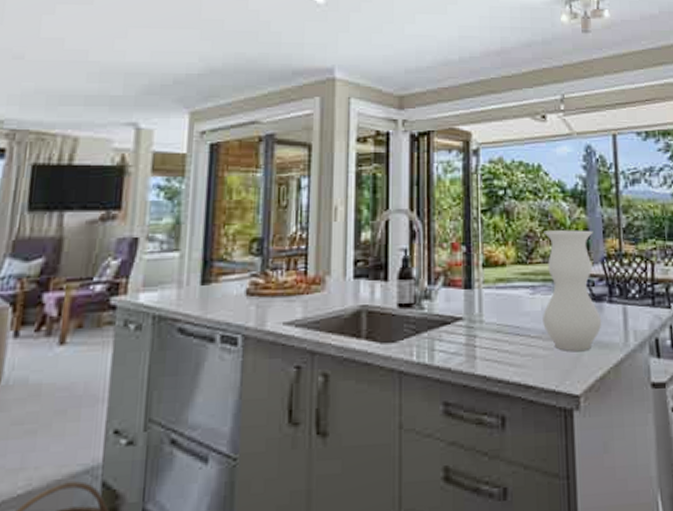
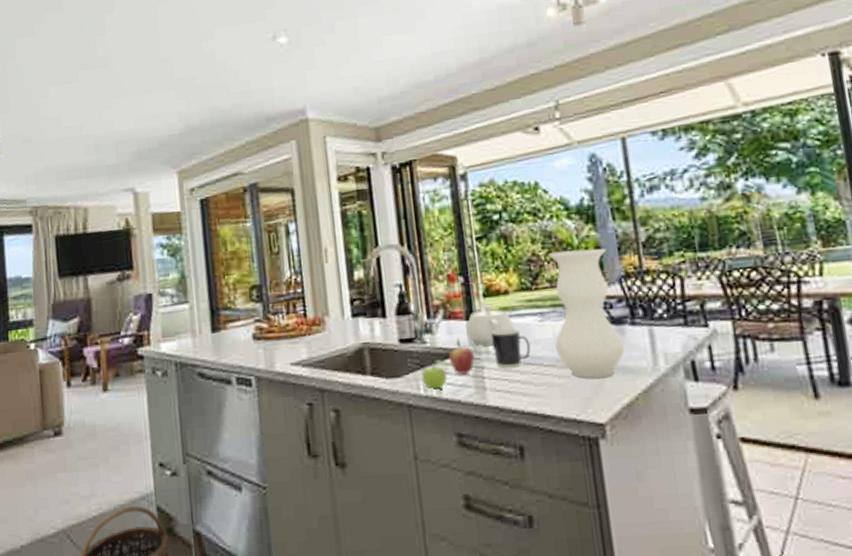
fruit: none [416,327,448,356] -> present [421,360,454,390]
fruit: none [443,306,468,343] -> present [448,338,475,375]
teapot: none [463,275,509,316] -> present [466,305,516,347]
mug: none [485,300,521,338] -> present [490,329,531,368]

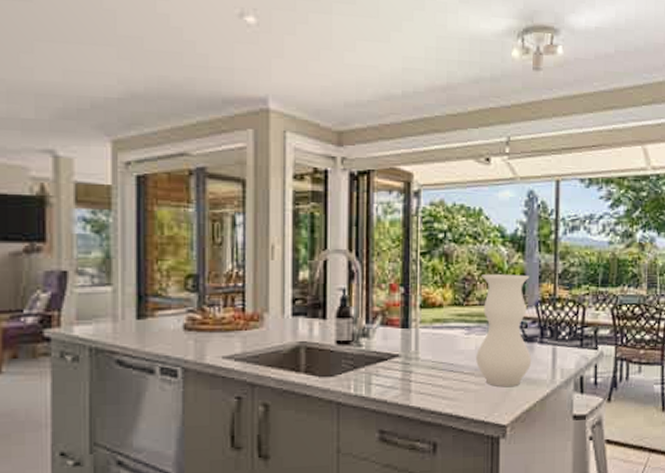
fruit: present [421,360,454,390] -> none [353,363,385,389]
fruit: present [448,338,475,375] -> none [380,344,404,377]
teapot: present [466,305,516,347] -> none [400,316,444,353]
mug: present [490,329,531,368] -> none [421,339,455,374]

